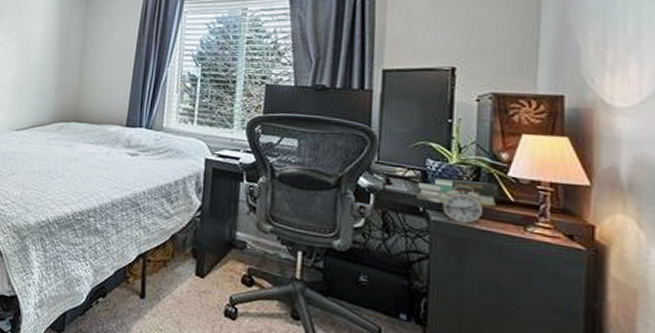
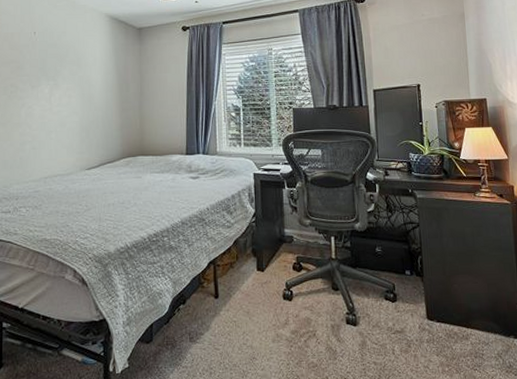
books: present [416,178,500,209] -> none [405,165,457,185]
alarm clock: present [442,185,483,226] -> none [423,169,448,198]

